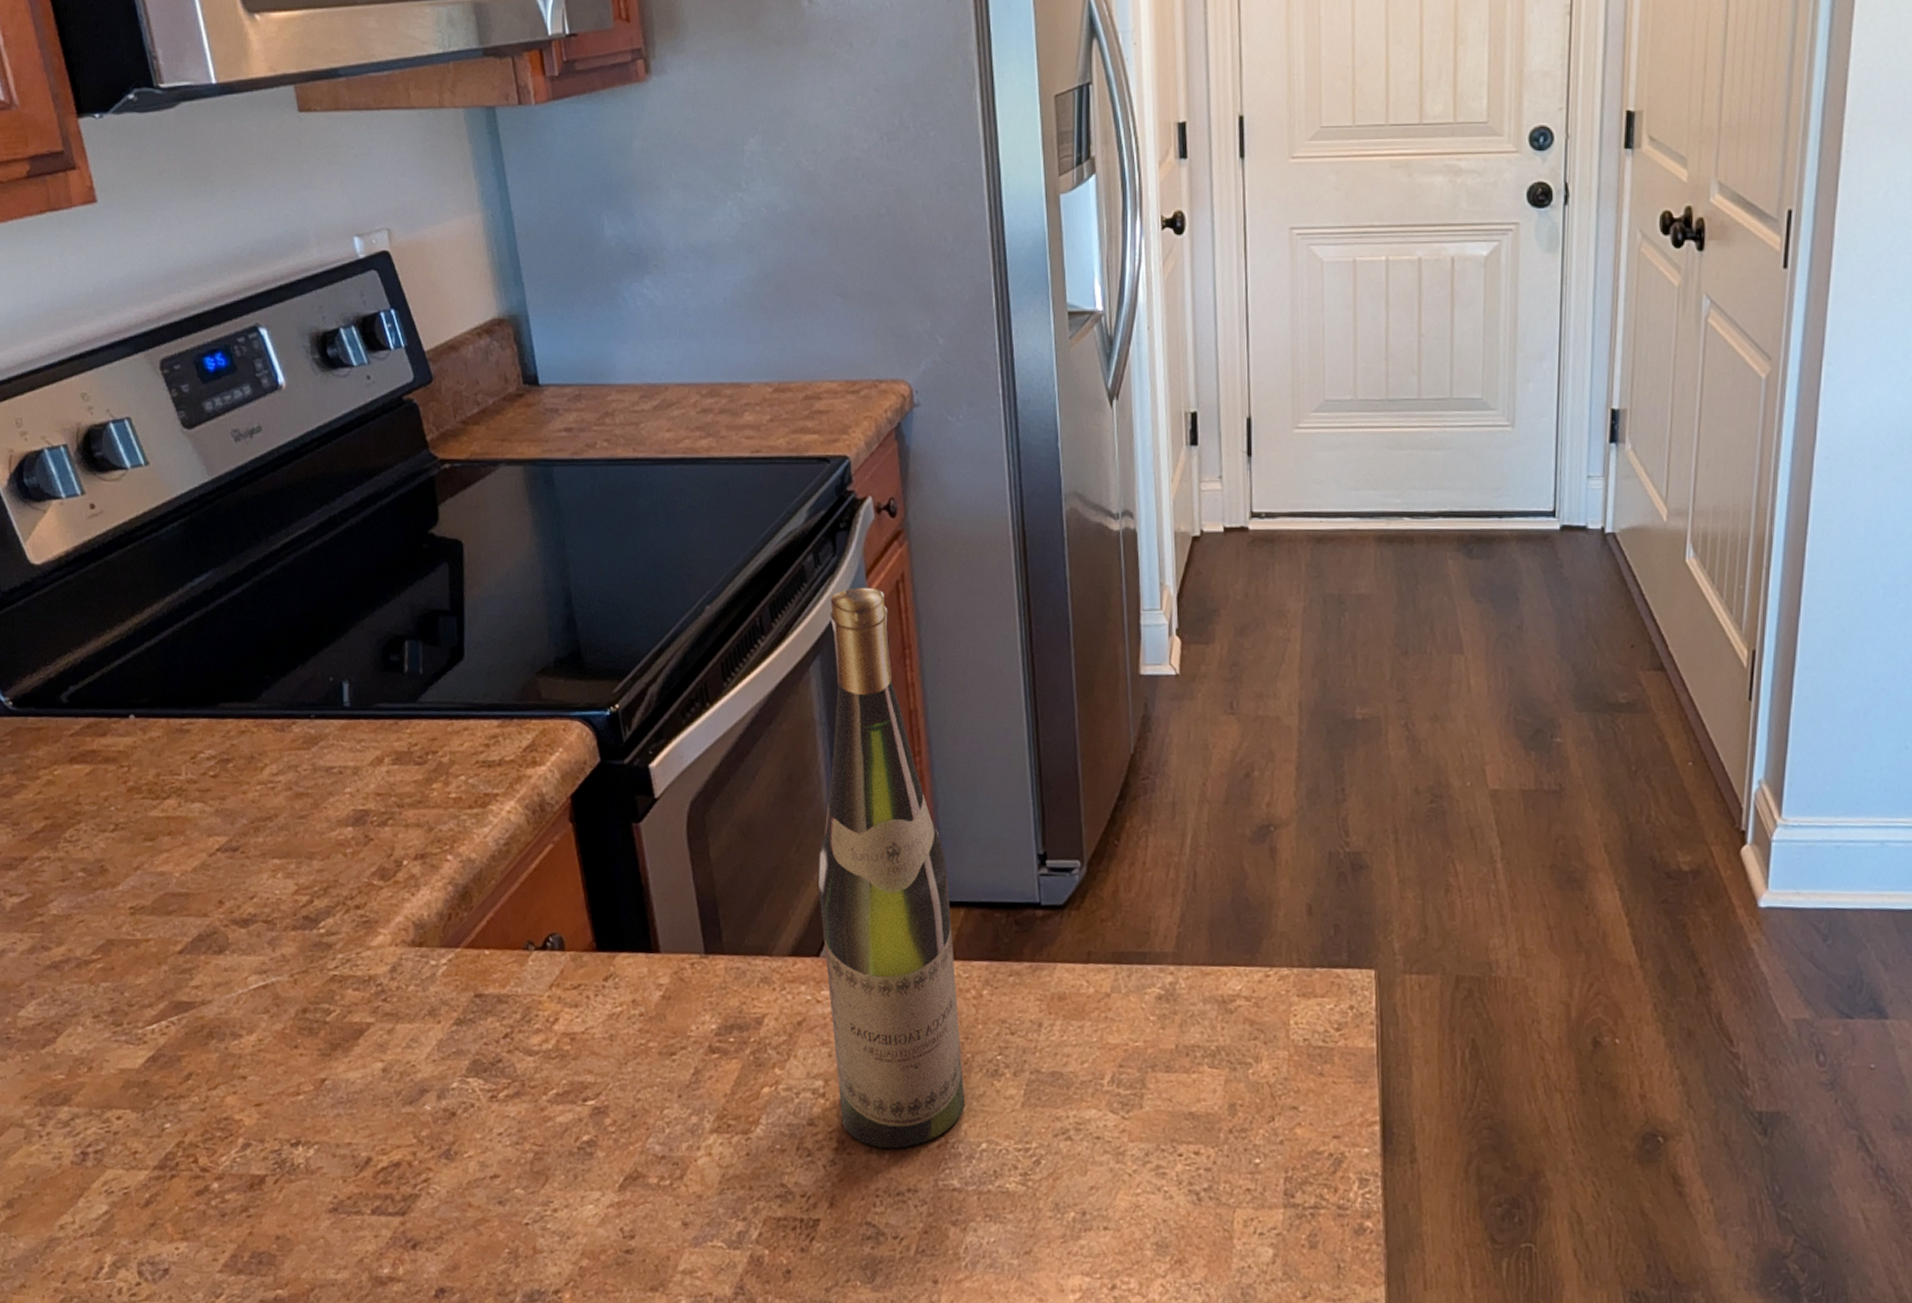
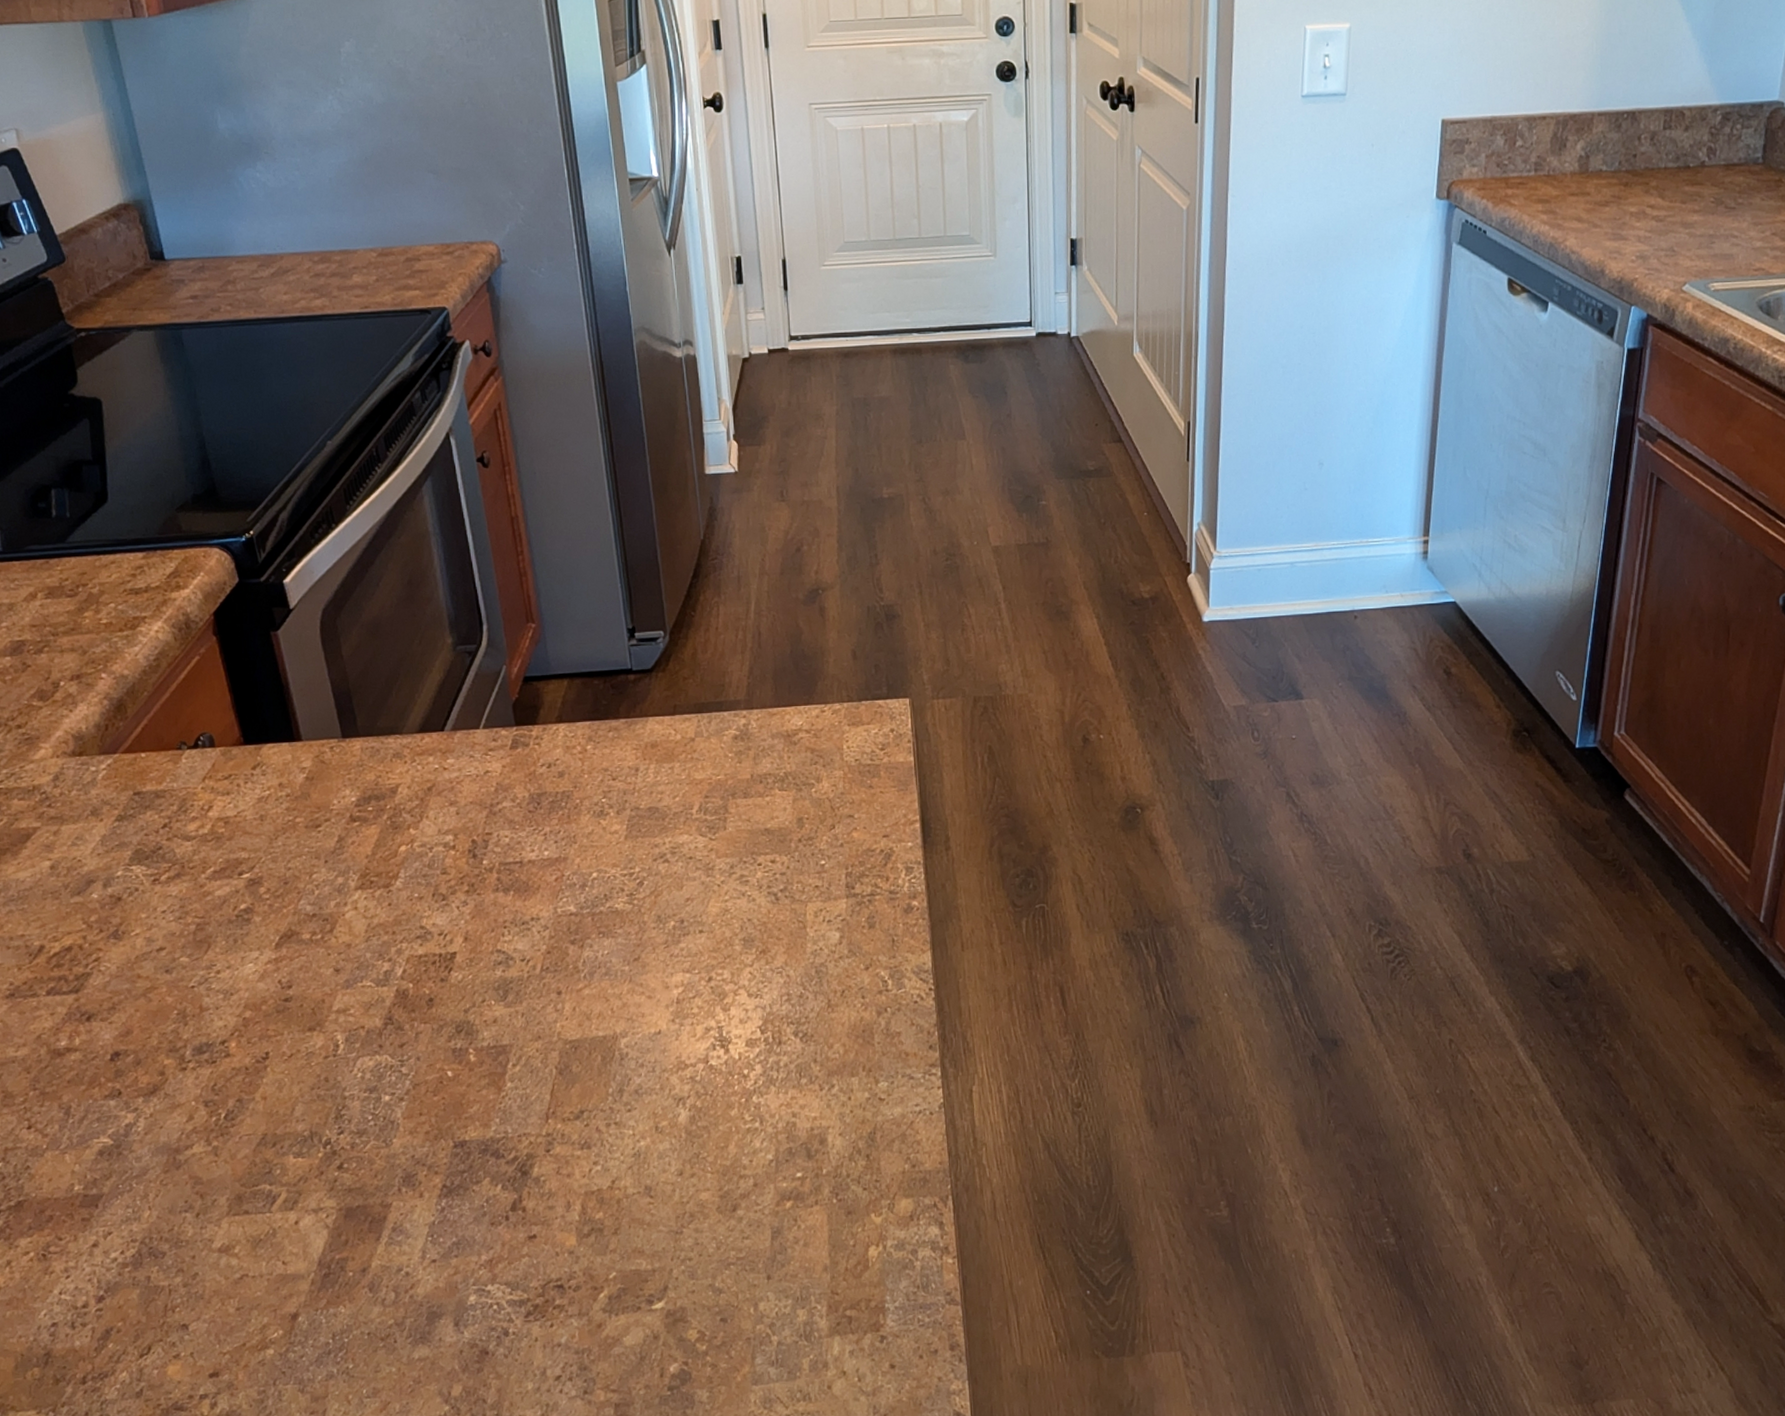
wine bottle: present [818,587,965,1149] -> none [437,416,576,886]

